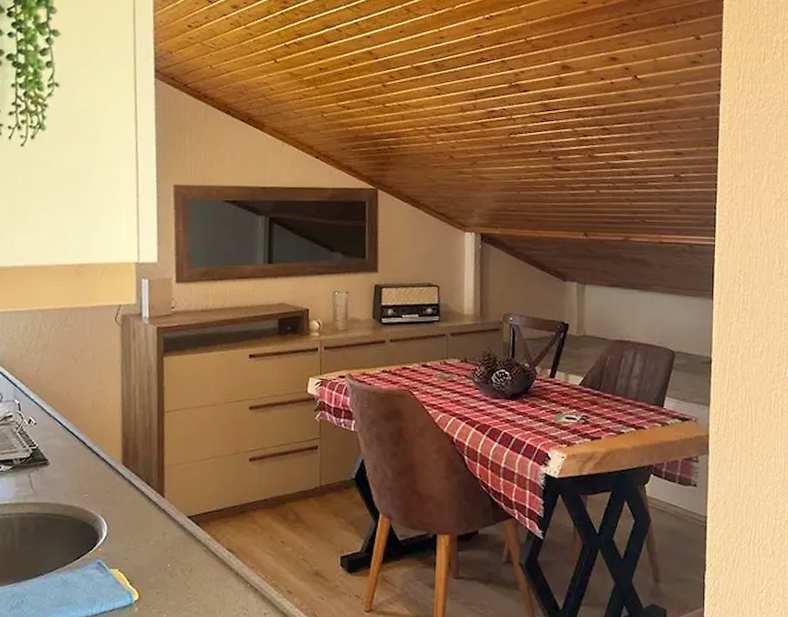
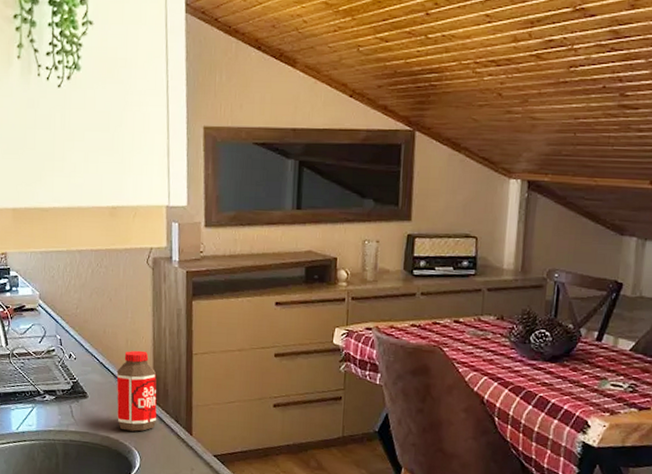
bottle: none [81,411,126,498] -> present [116,350,157,432]

